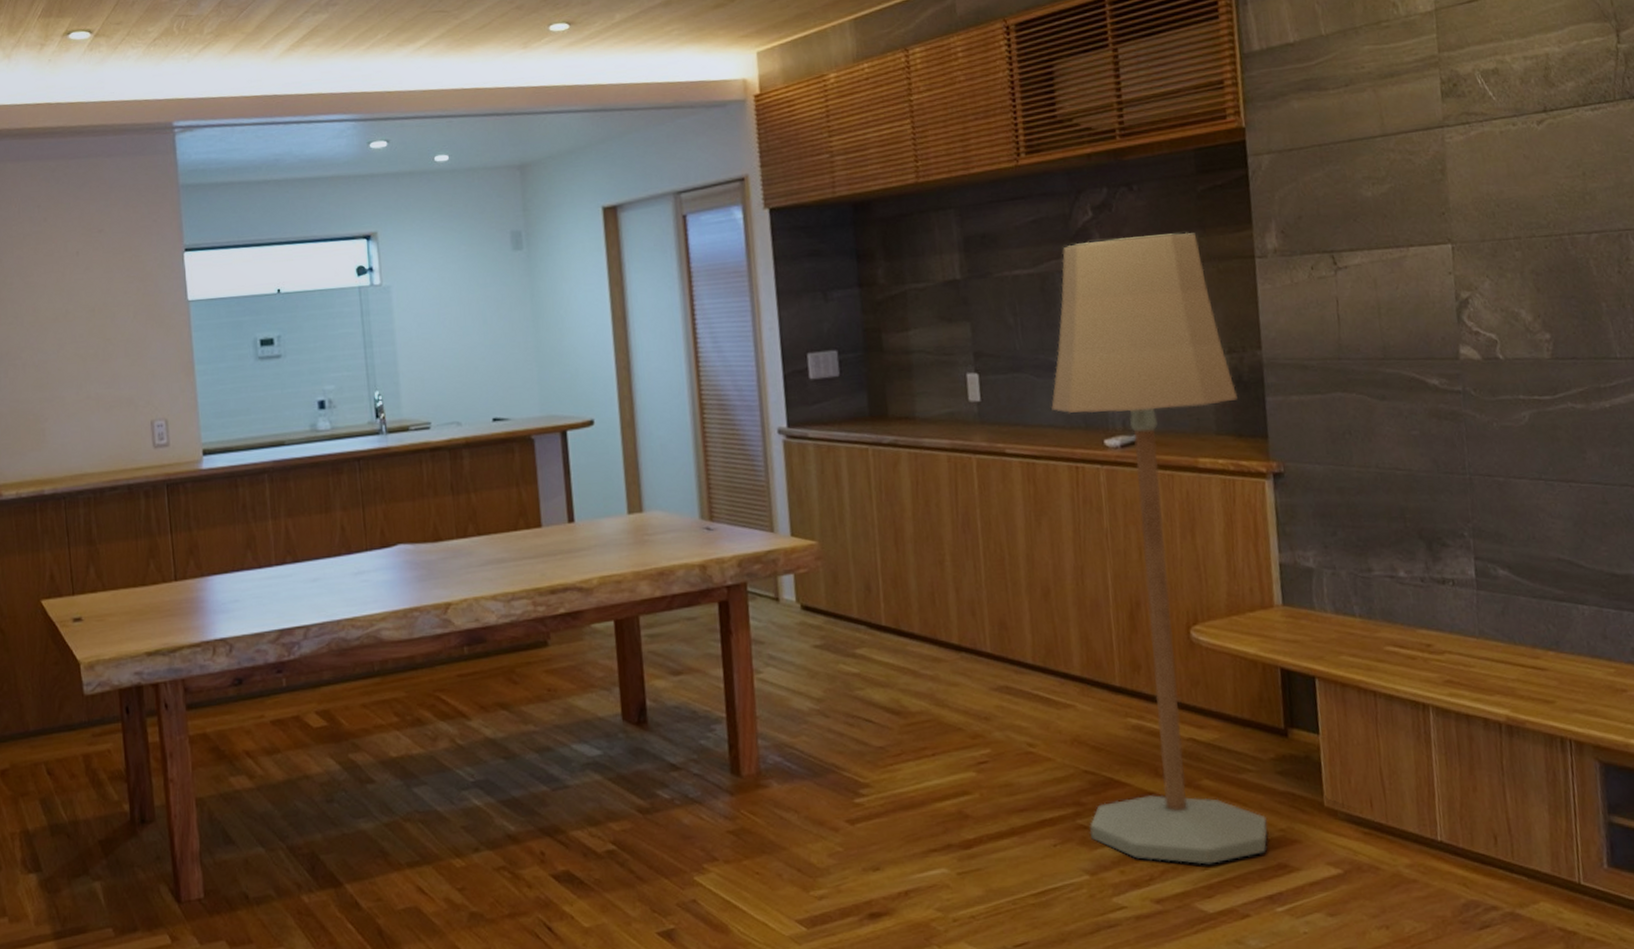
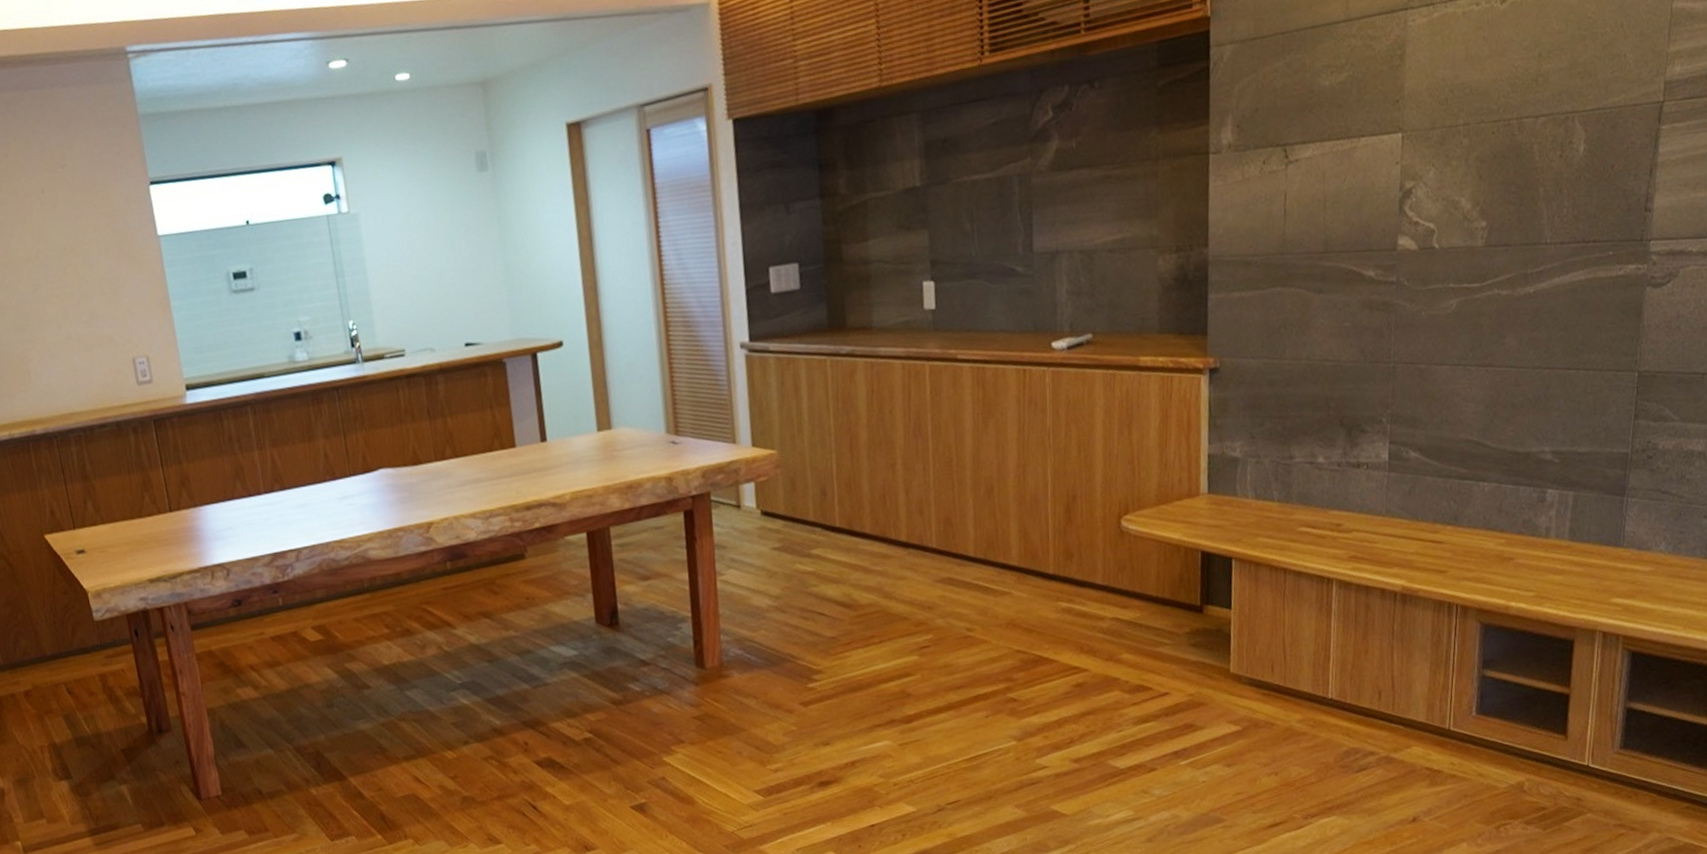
floor lamp: present [1051,232,1268,865] -> none [1003,129,1181,728]

